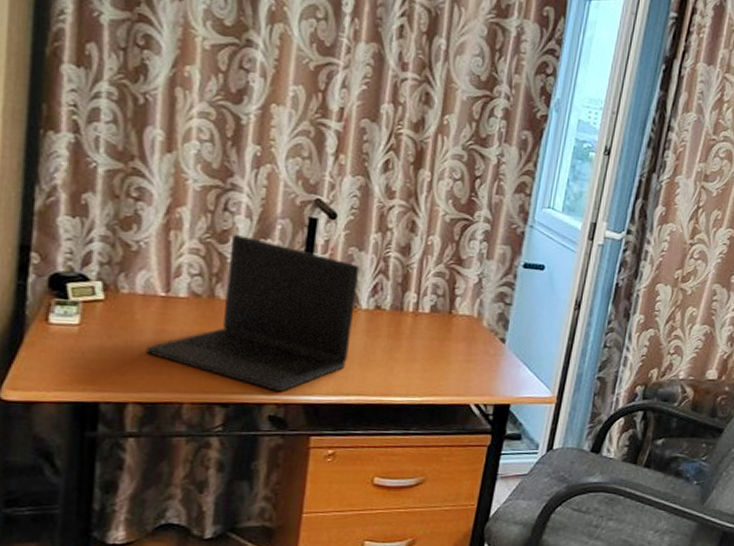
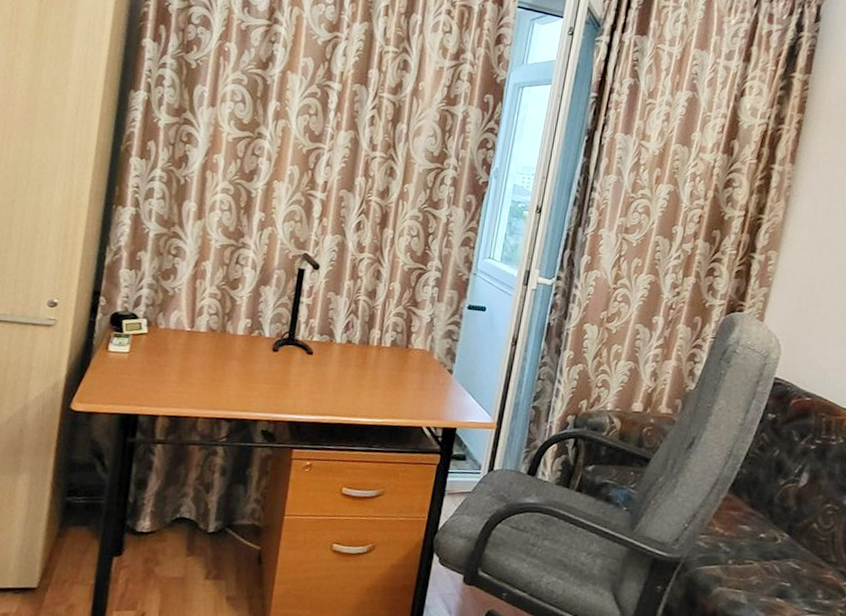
laptop: present [146,235,360,391] -> none [174,283,336,410]

